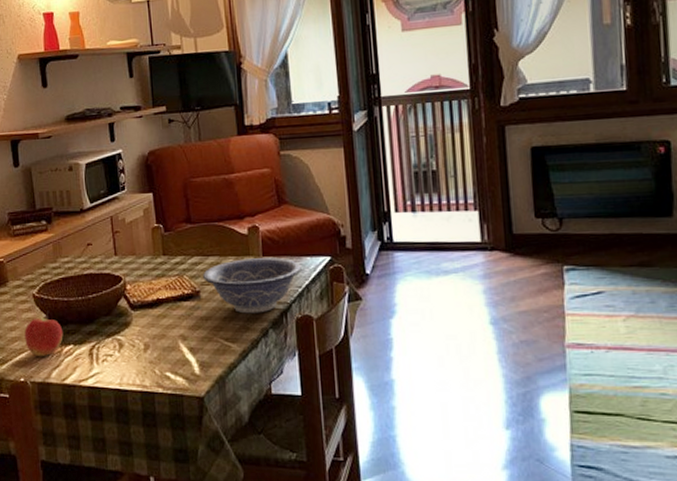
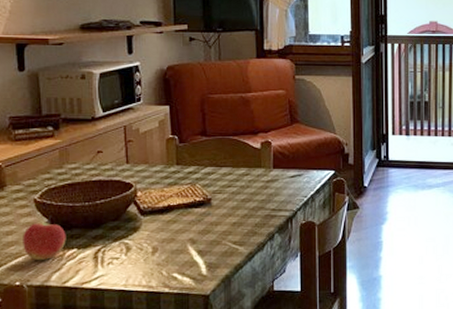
decorative bowl: present [202,257,302,314] -> none [214,170,308,220]

